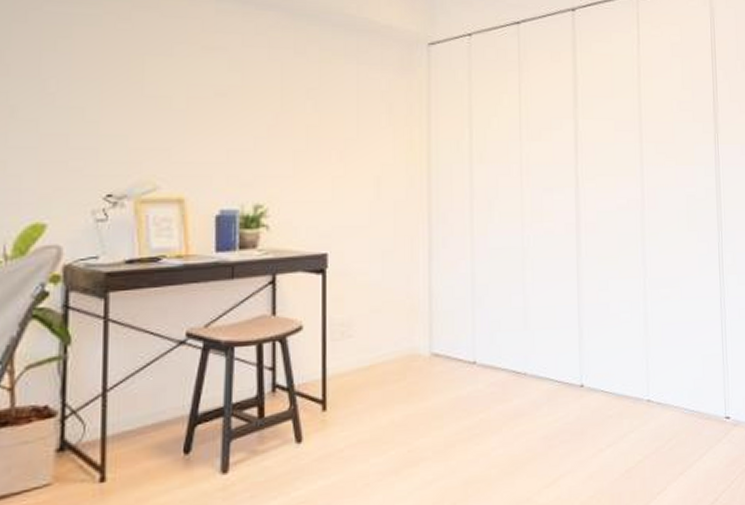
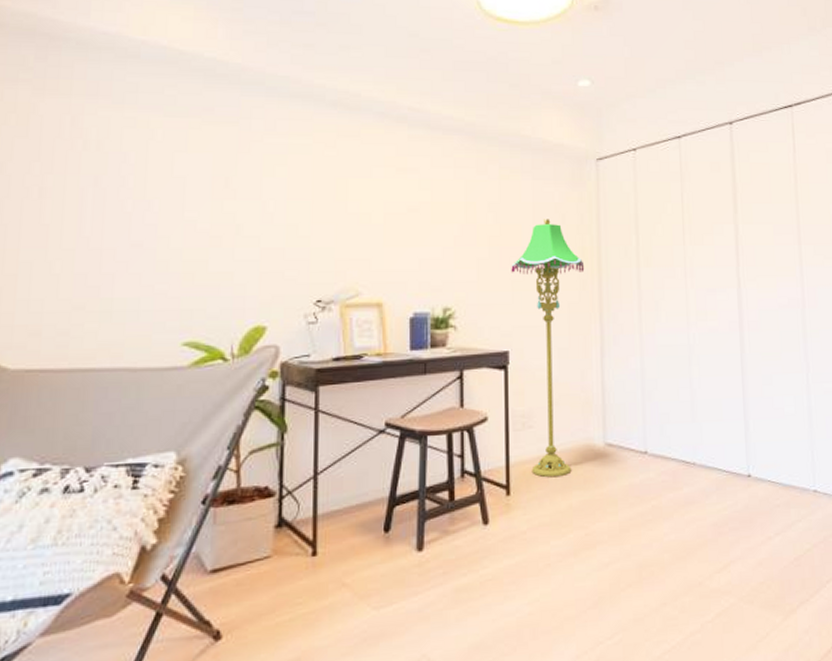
floor lamp: none [331,108,413,391] -> present [511,219,585,478]

